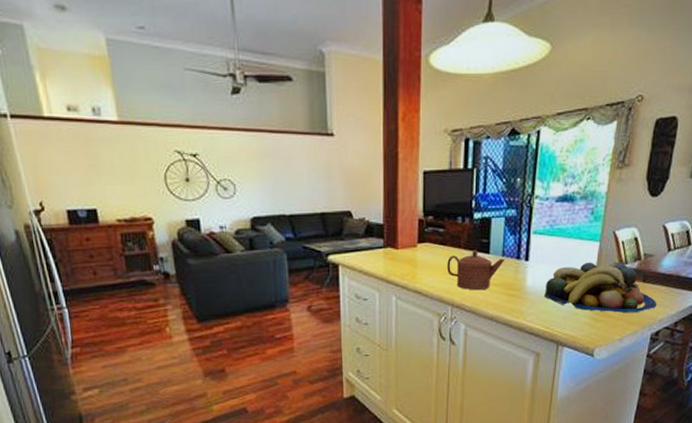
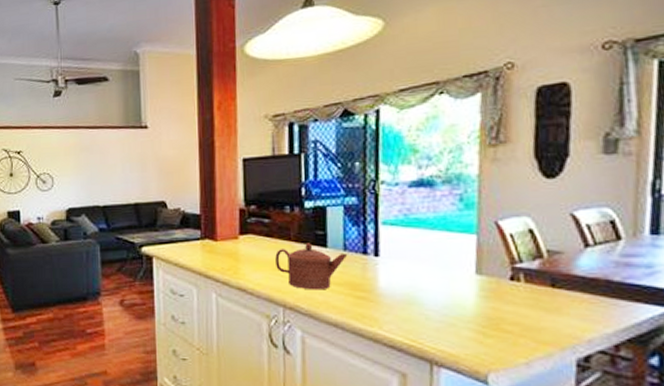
fruit bowl: present [544,262,657,313] -> none [405,259,580,327]

